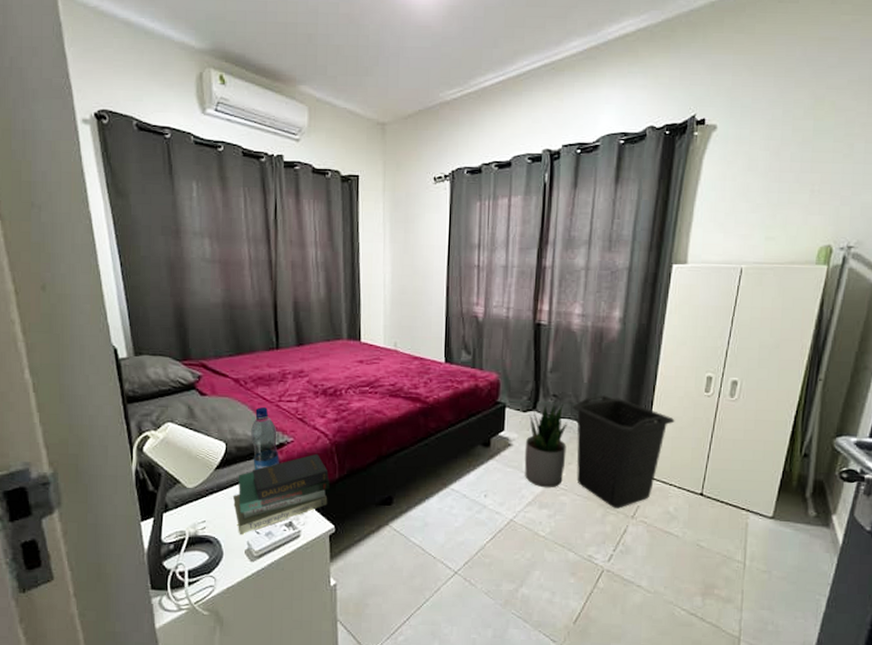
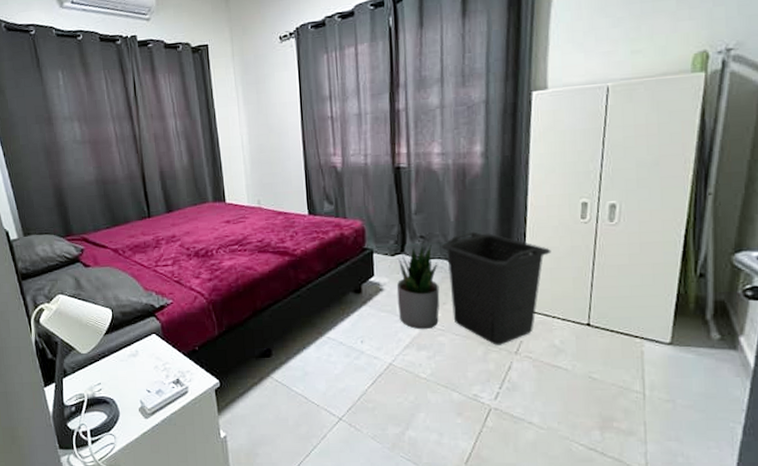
books: present [232,453,330,536] -> none [122,312,211,395]
bottle: present [251,407,279,471] -> none [133,273,162,333]

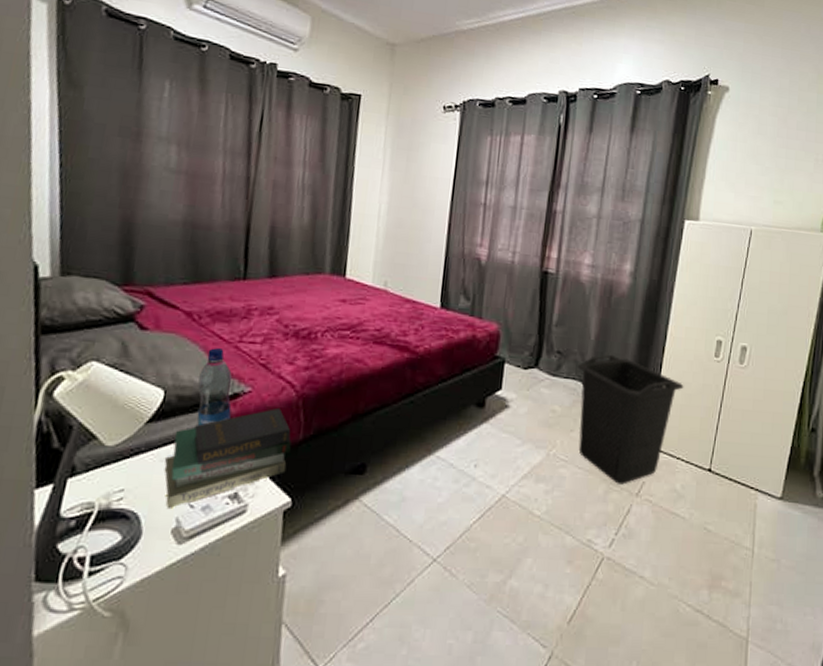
books: none [122,312,211,395] -> present [164,407,292,510]
bottle: none [133,273,162,333] -> present [197,348,232,426]
planter: present [396,245,440,330] -> none [521,362,572,459]

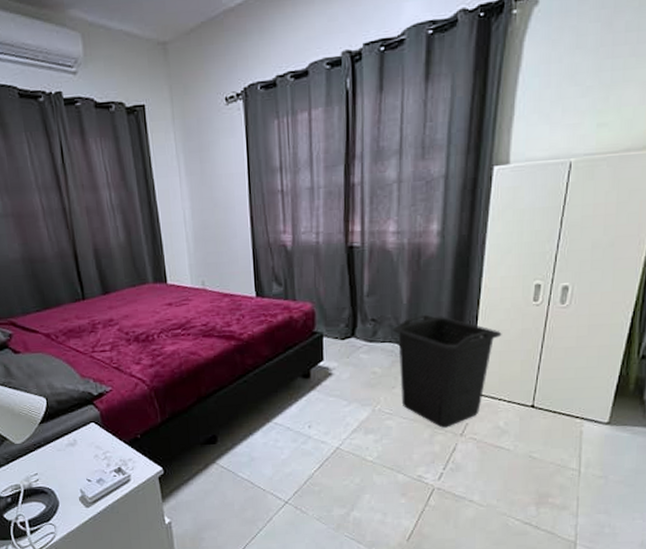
books: present [164,407,292,510] -> none [60,400,154,484]
bottle: present [197,348,232,426] -> none [68,359,101,422]

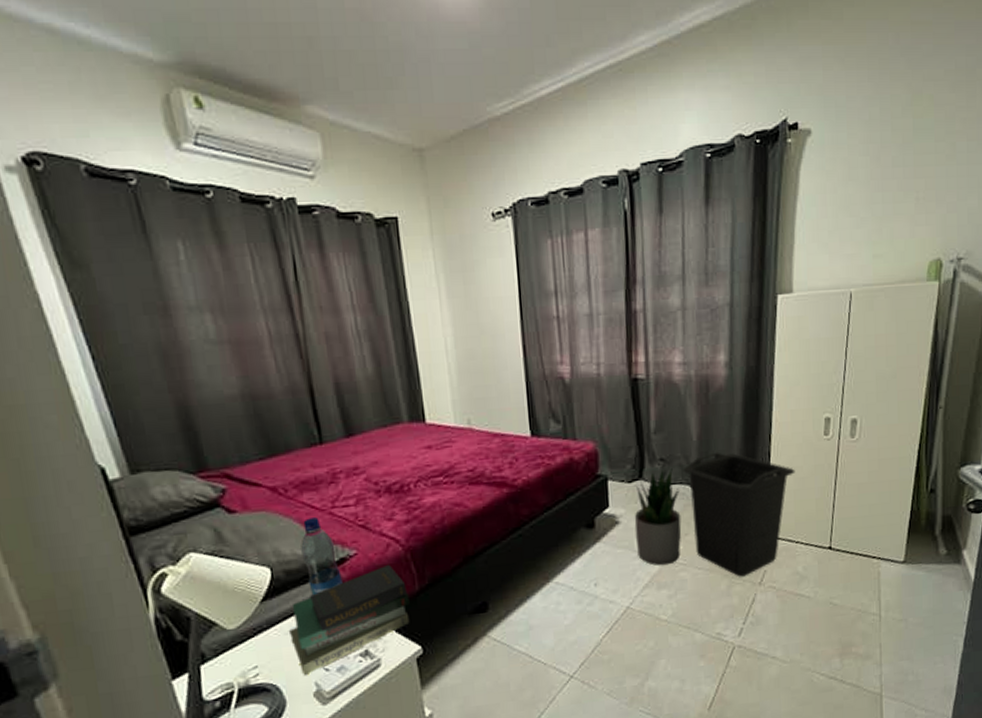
books: none [60,400,154,484] -> present [288,564,410,676]
bottle: none [68,359,101,422] -> present [300,517,343,596]
planter: none [346,328,389,414] -> present [634,469,682,566]

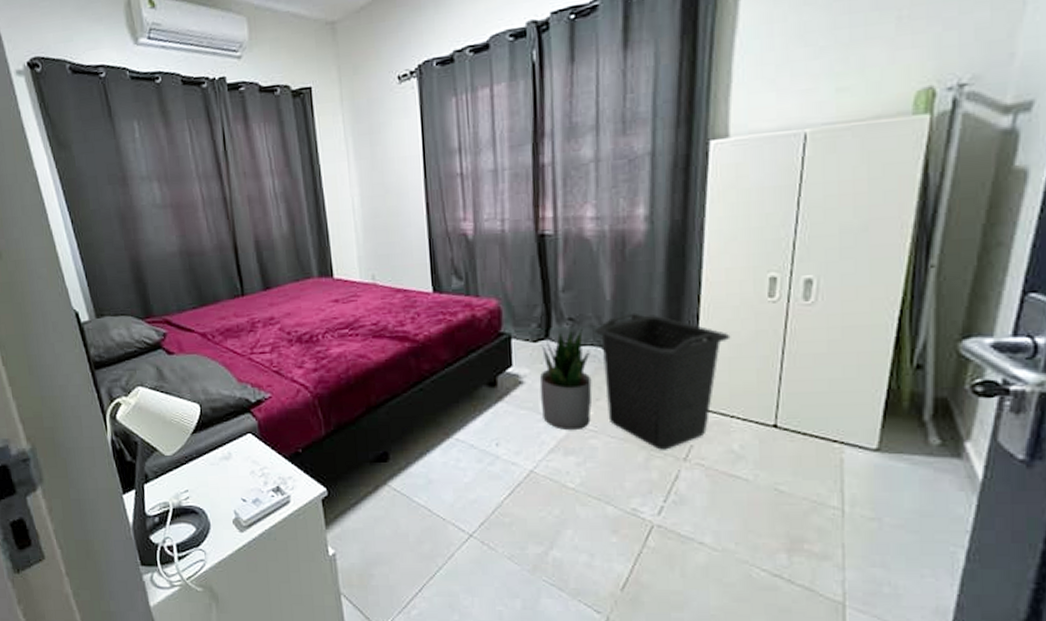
books: present [288,564,410,676] -> none [213,408,317,504]
bottle: present [300,517,343,596] -> none [224,362,259,432]

